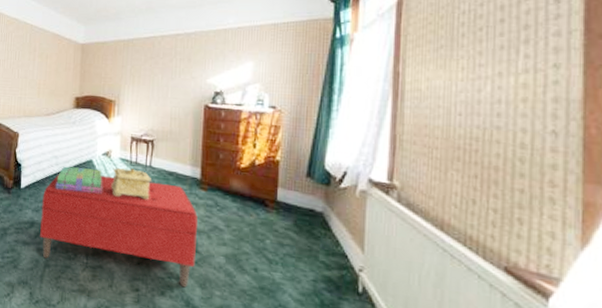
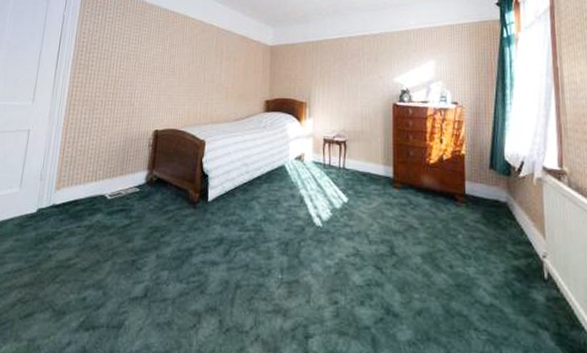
bench: present [40,174,198,288] -> none [230,181,393,294]
stack of books: present [55,166,103,194] -> none [245,174,297,202]
decorative box: present [111,168,152,200] -> none [304,171,346,204]

